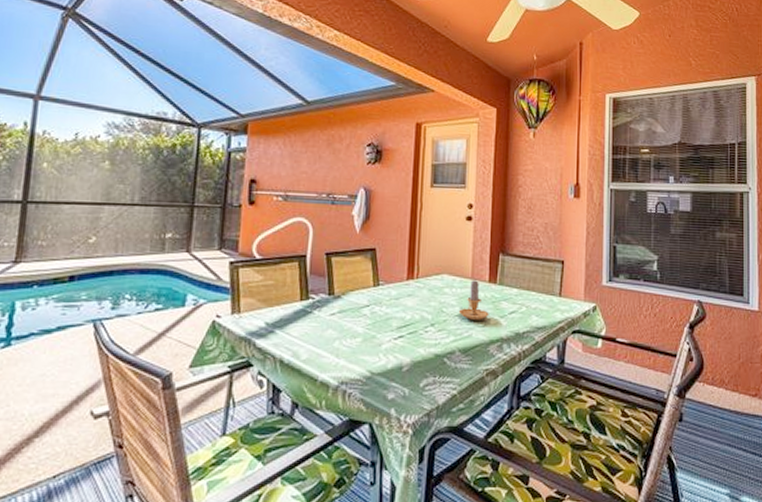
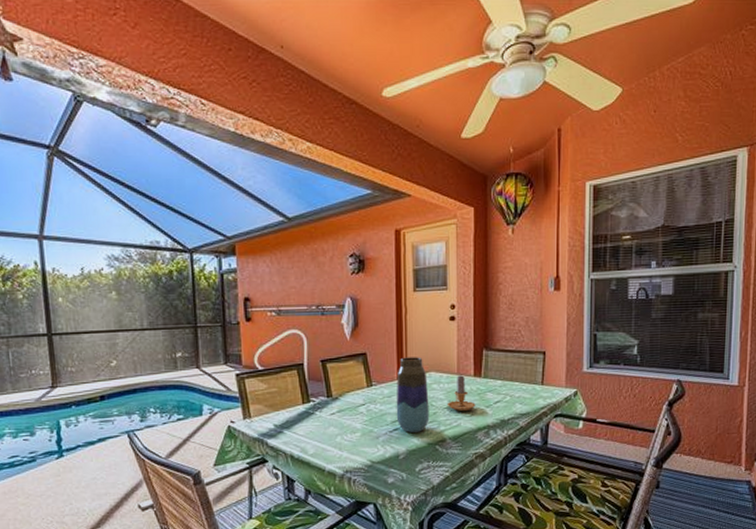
vase: none [402,256,440,341] -> present [396,357,430,433]

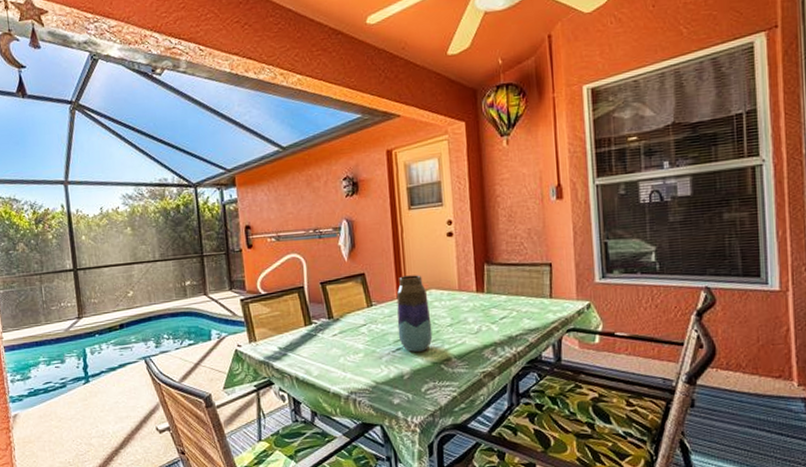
candle: present [447,375,476,411] -> none [449,291,480,329]

